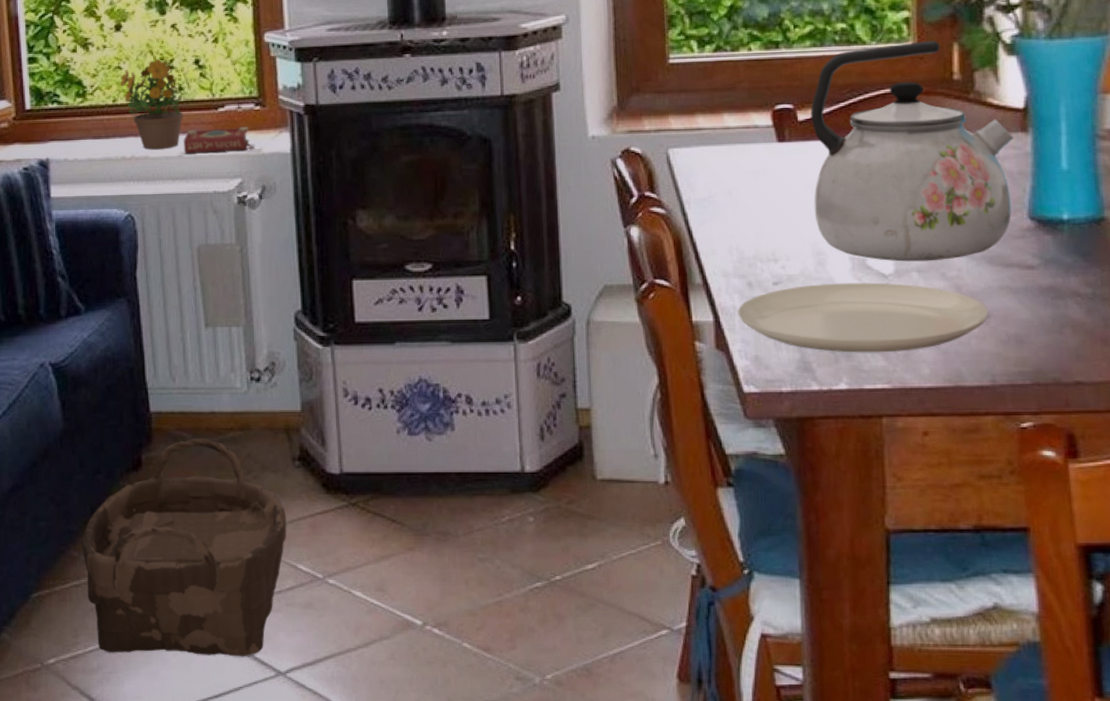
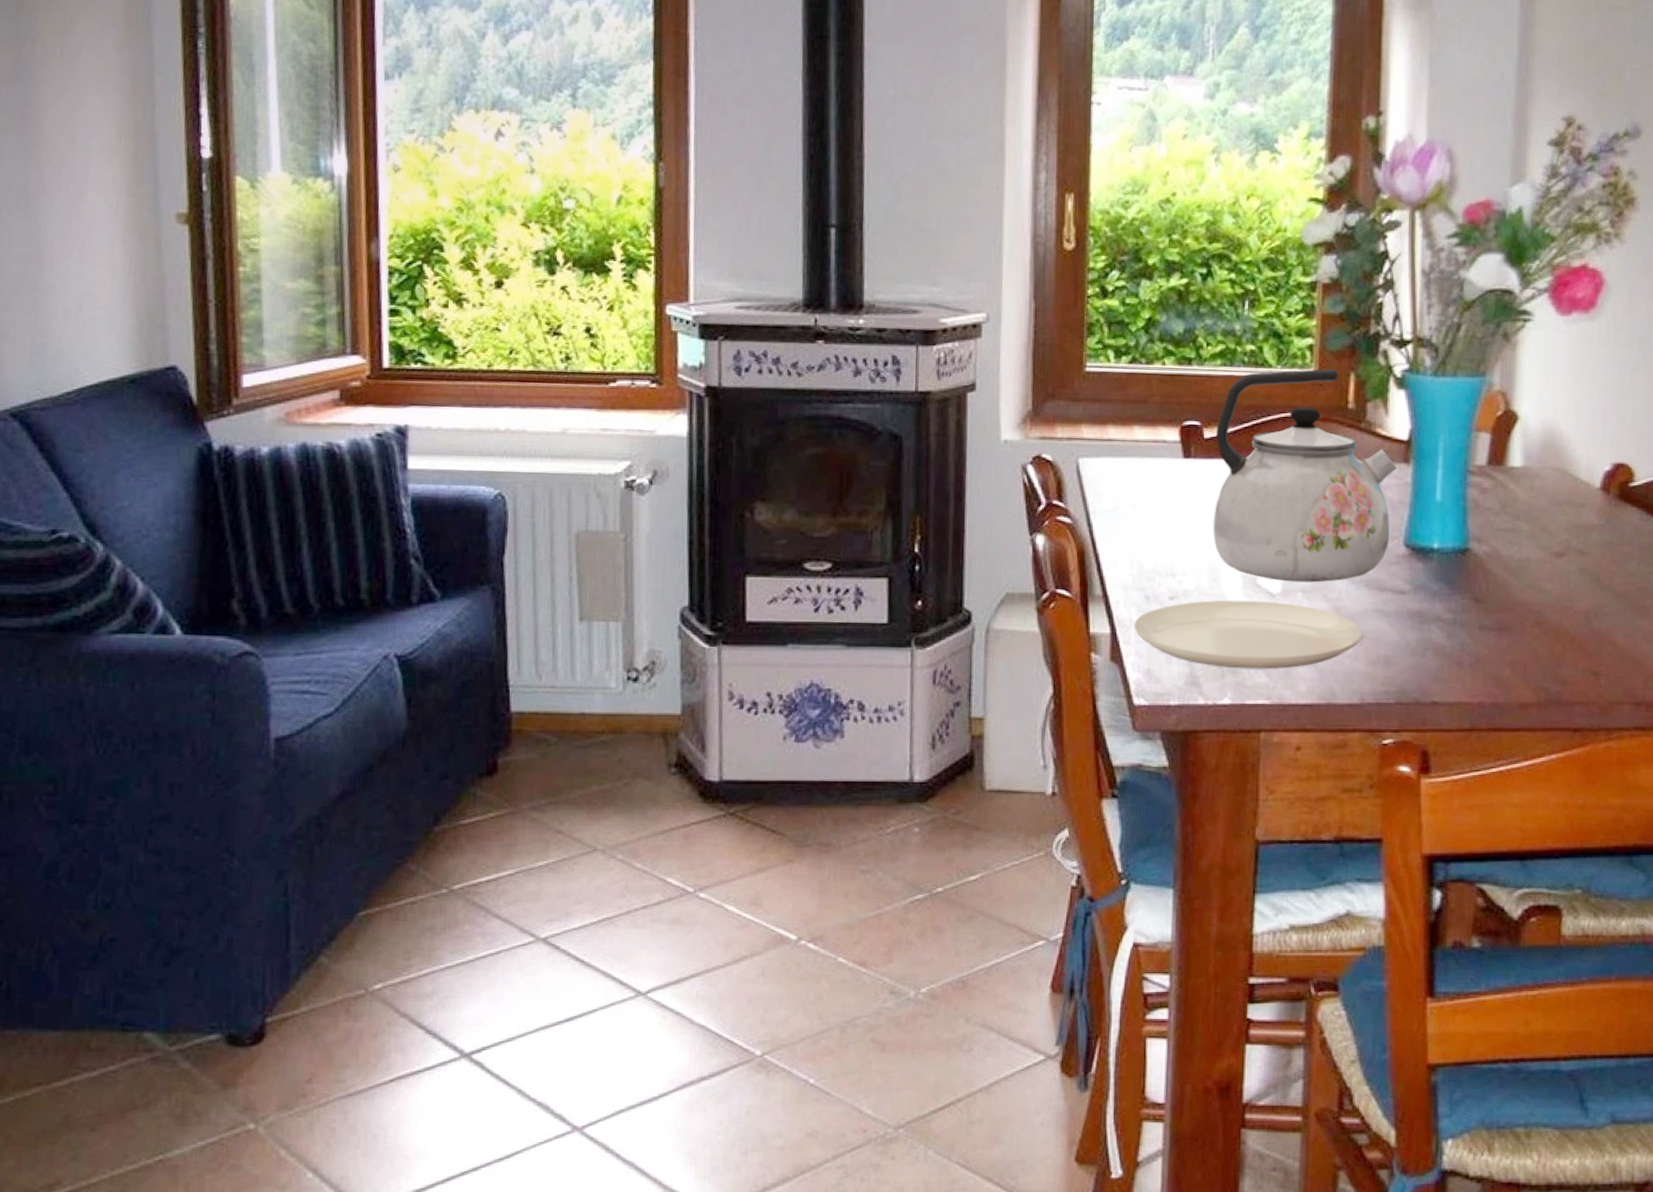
woven basket: present [82,438,287,657] -> none [421,741,658,977]
flowerpot: present [120,59,183,149] -> none [497,323,569,423]
book: present [182,126,254,153] -> none [566,404,647,431]

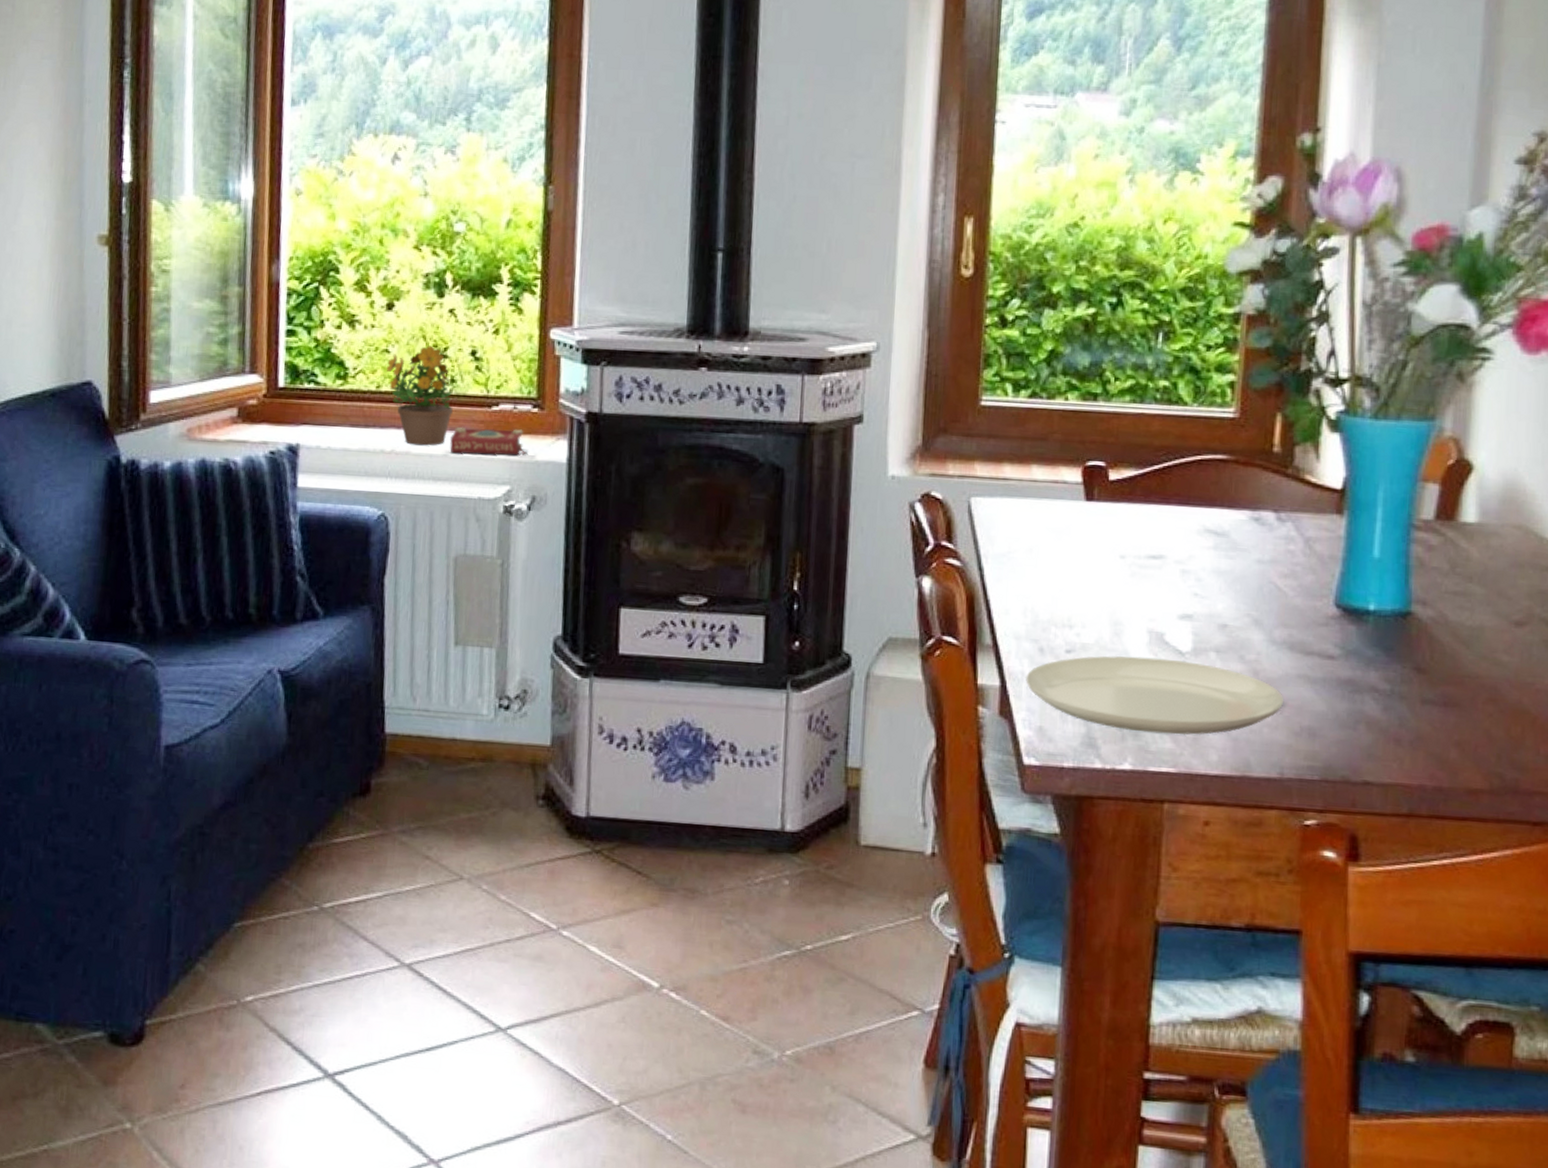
flowerpot: none [497,323,569,423] -> present [385,345,453,445]
book: none [566,404,647,431] -> present [449,427,528,455]
kettle: present [1212,369,1398,583] -> none [1116,408,1329,642]

